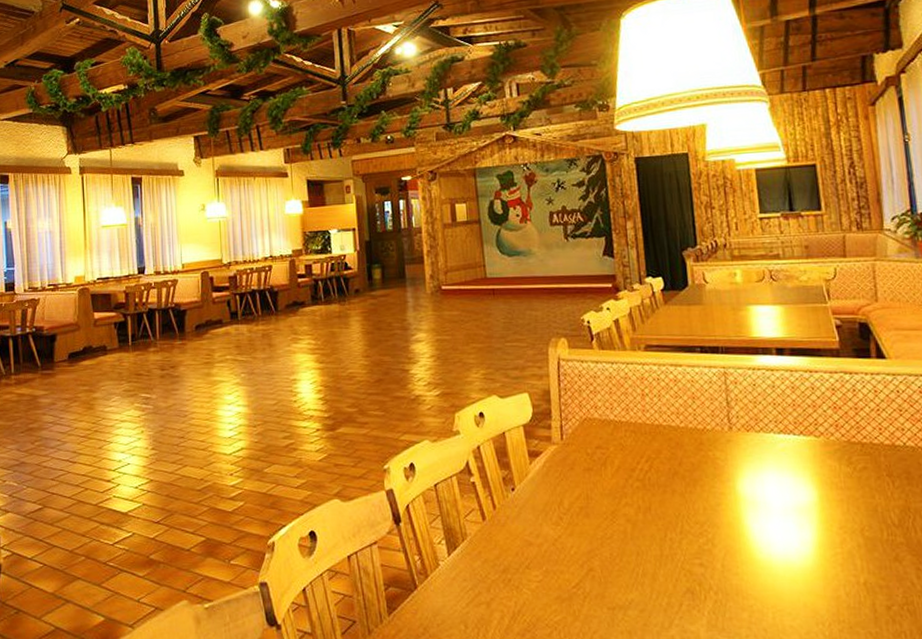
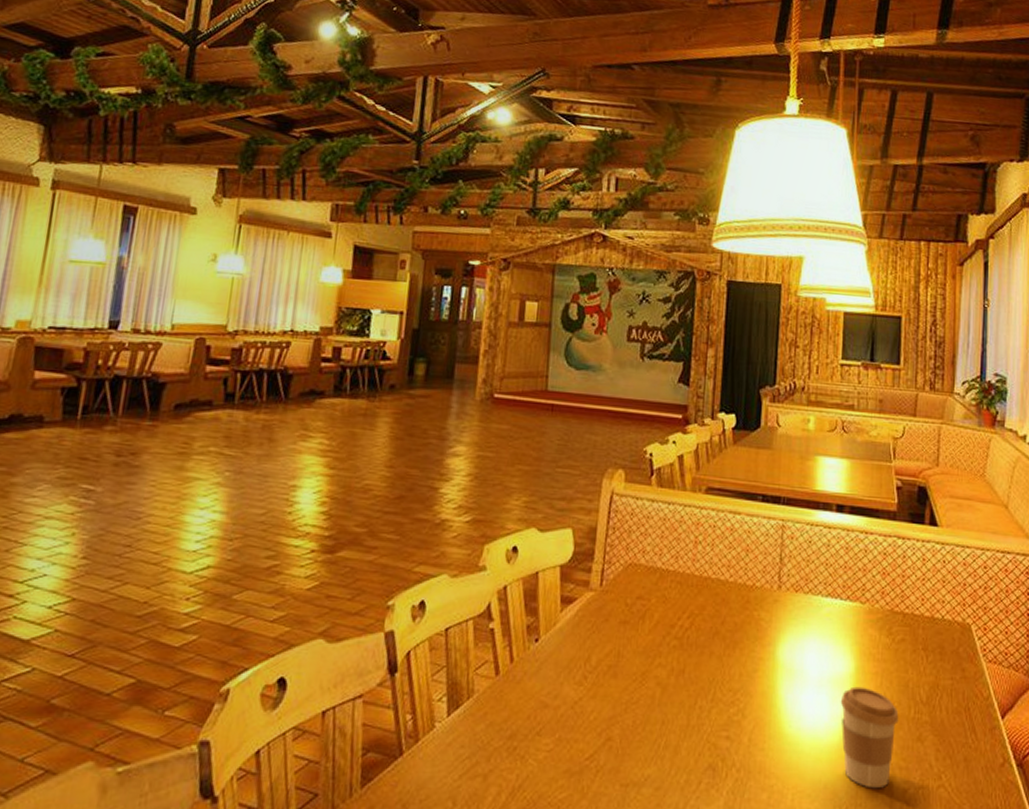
coffee cup: none [808,513,872,606] -> present [840,686,899,789]

